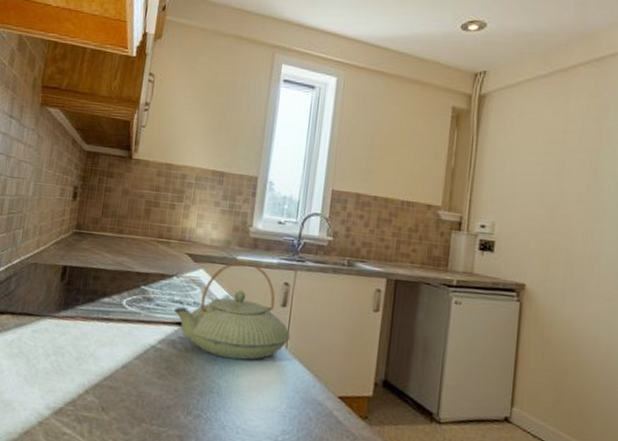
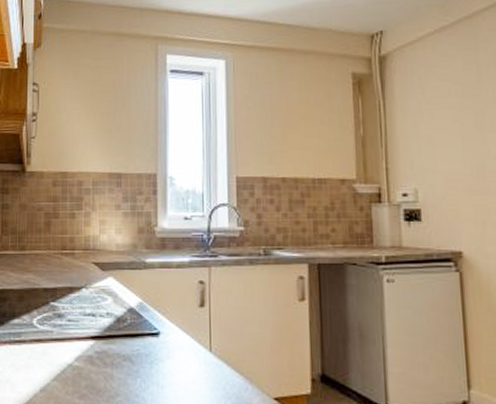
teapot: present [173,261,290,360] -> none [86,264,213,370]

